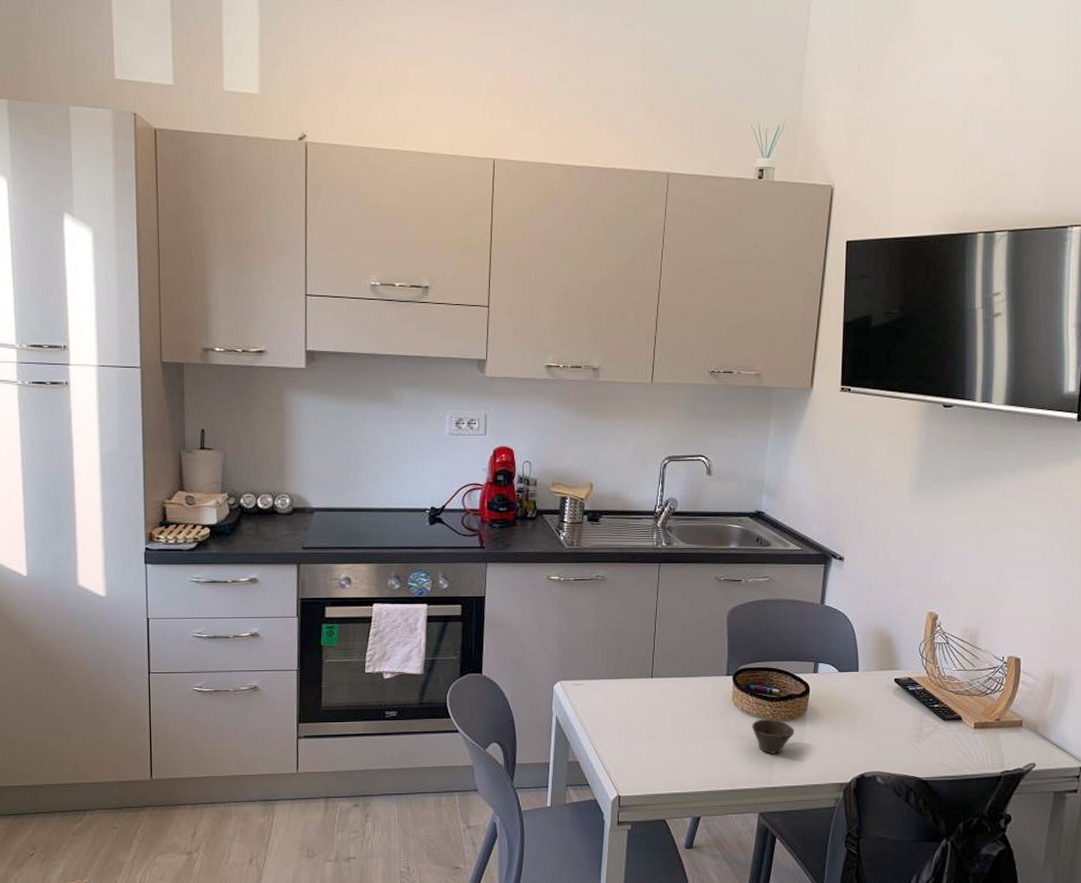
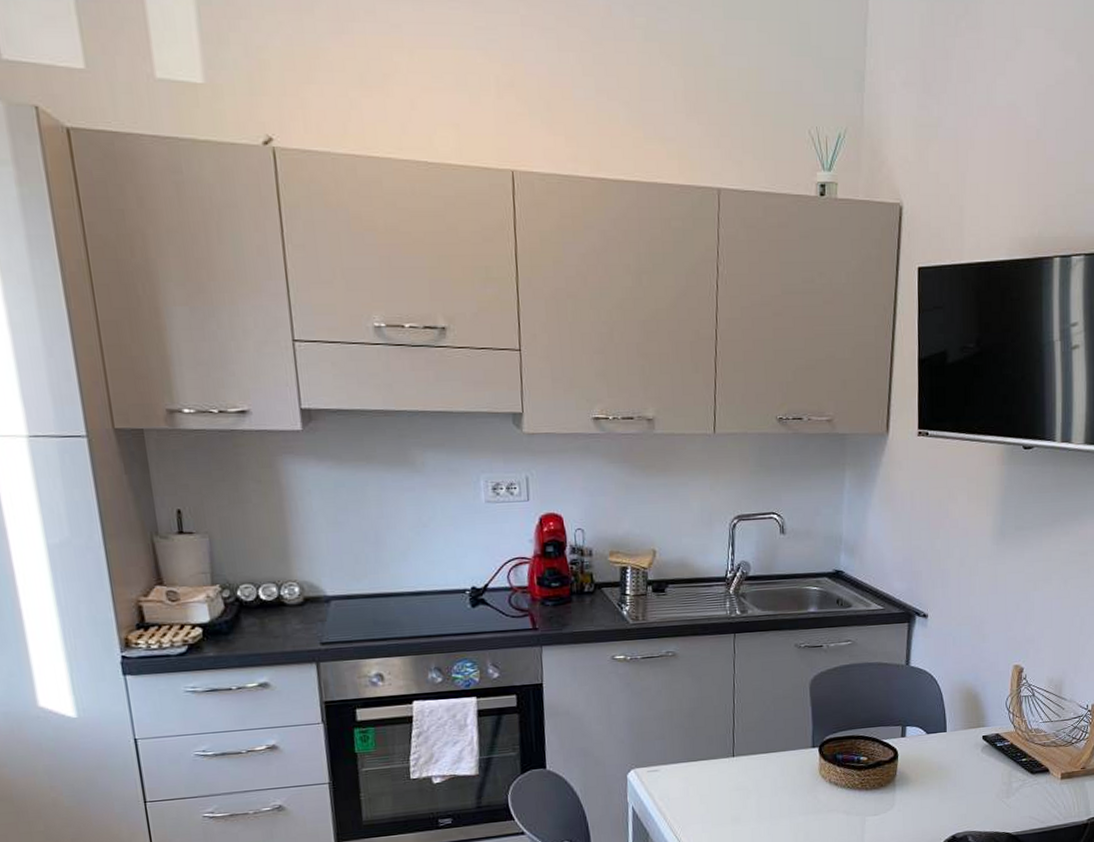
cup: present [752,719,794,754] -> none [841,788,885,824]

